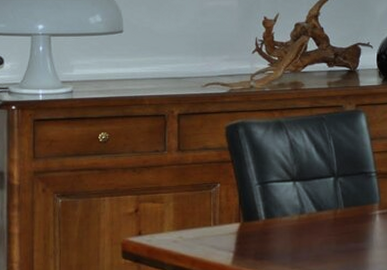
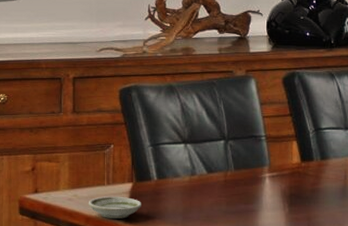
saucer: none [193,238,249,260] -> present [88,196,141,219]

